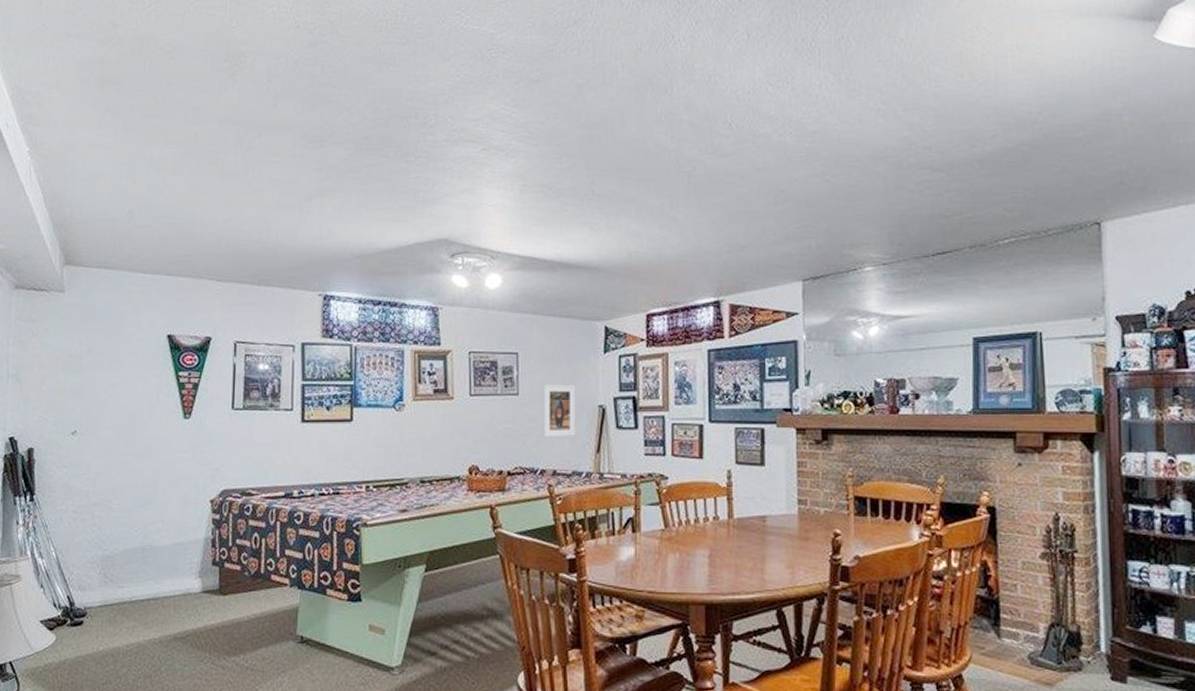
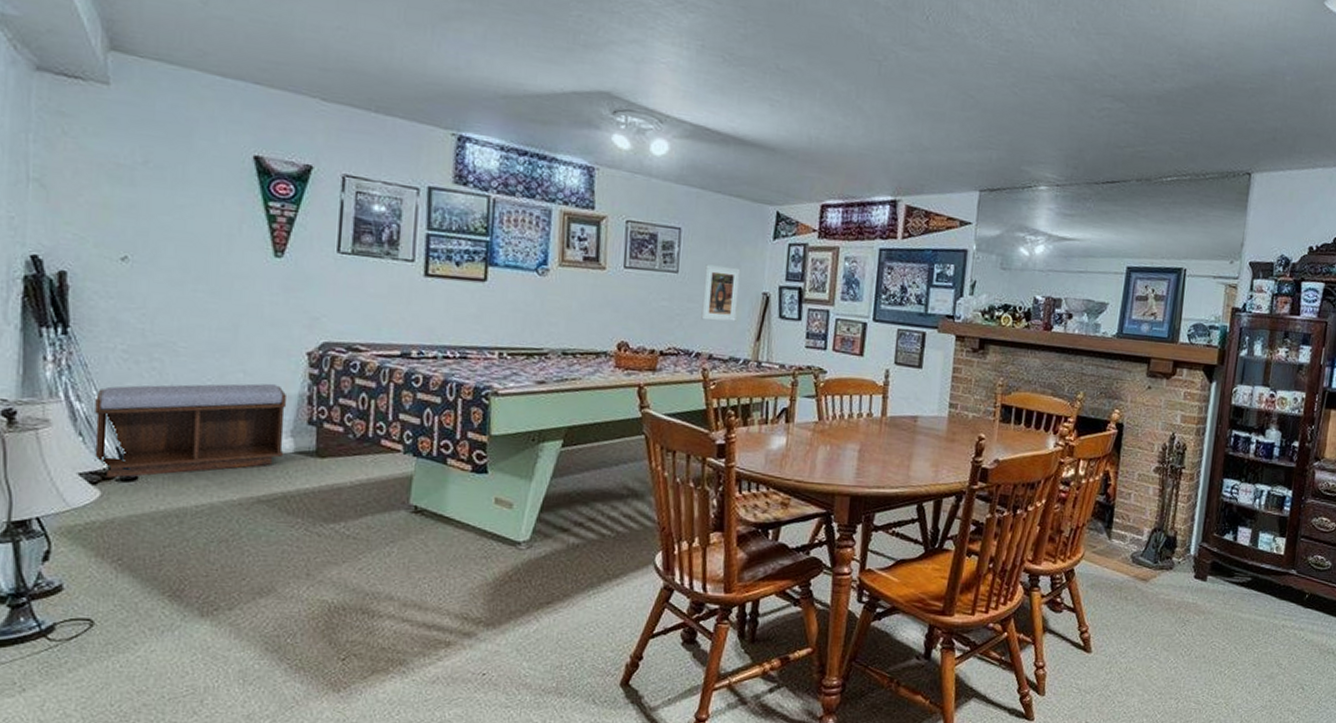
bench: none [52,530,196,624] -> present [94,383,287,478]

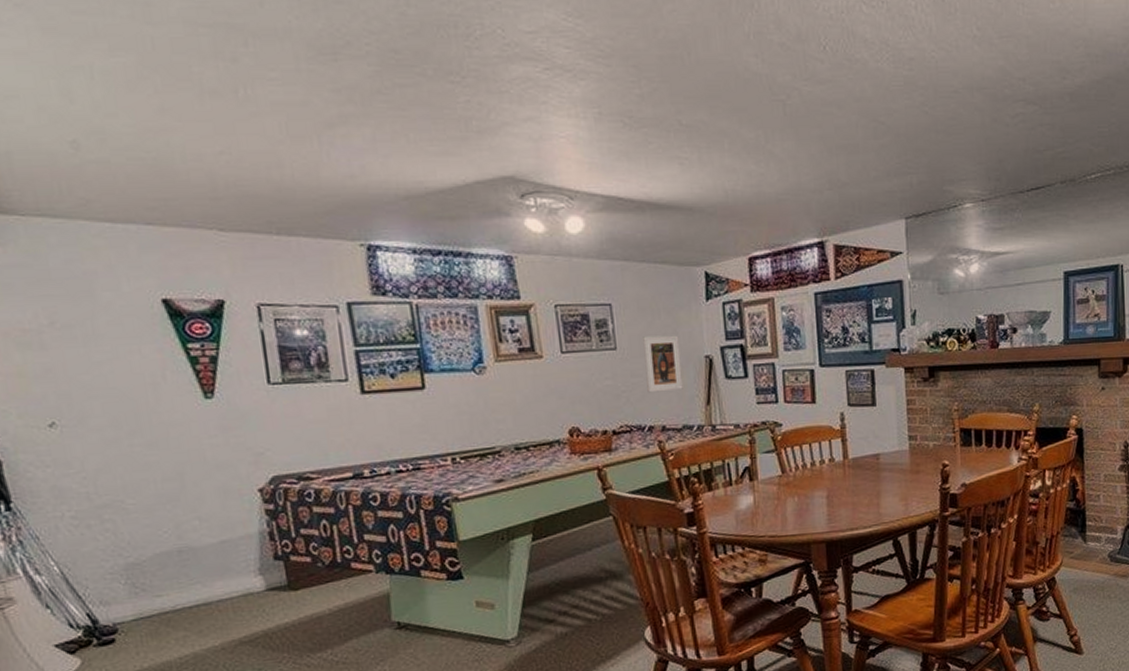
bench: present [94,383,287,478] -> none [54,525,257,645]

